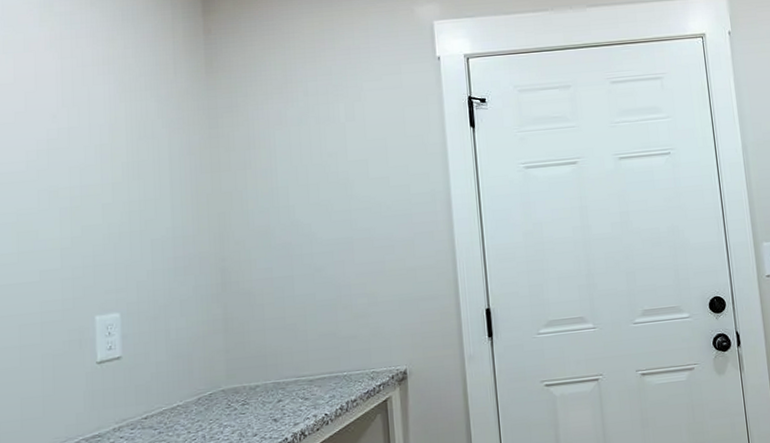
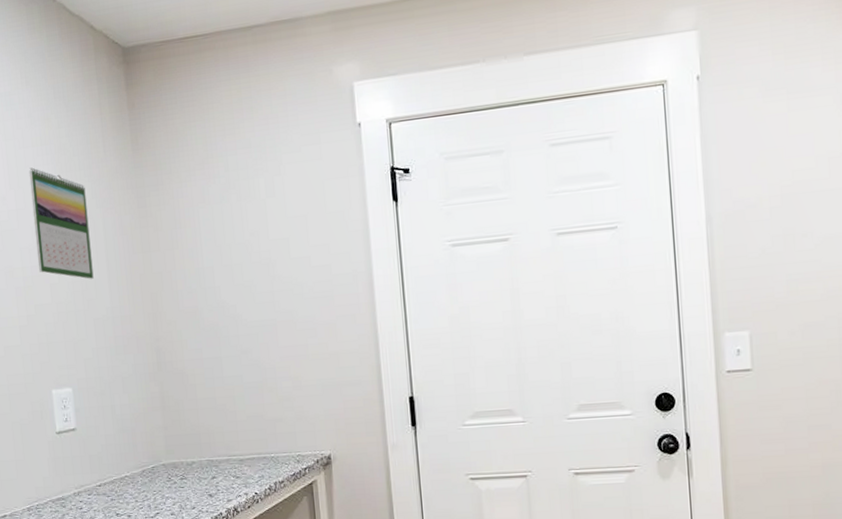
calendar: none [86,86,154,199] -> present [28,167,94,279]

